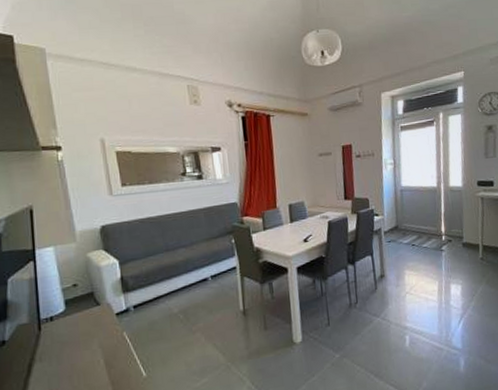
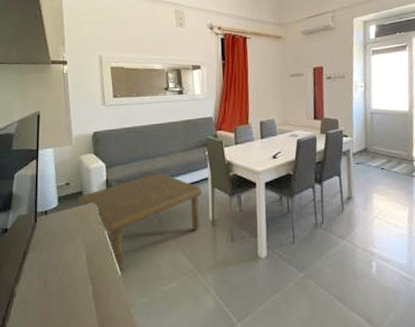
coffee table: none [88,264,231,376] -> present [77,172,202,274]

